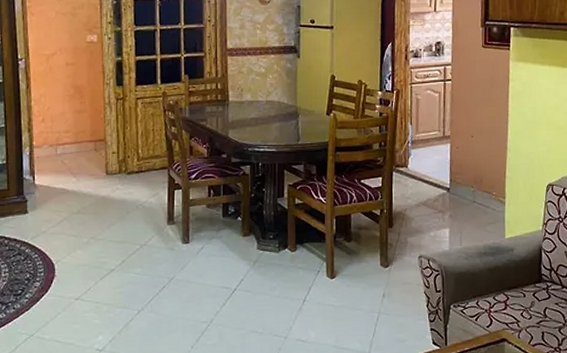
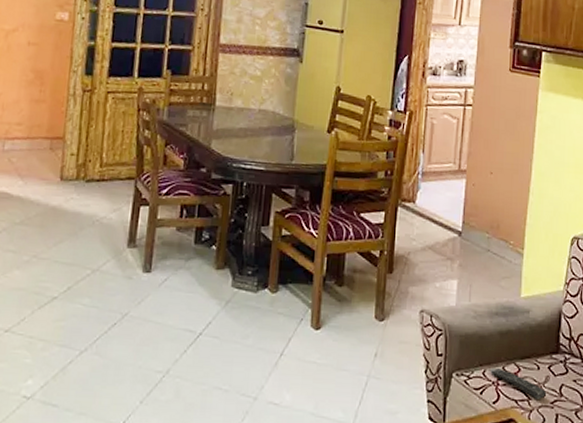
remote control: none [483,299,533,321] -> present [490,368,547,399]

